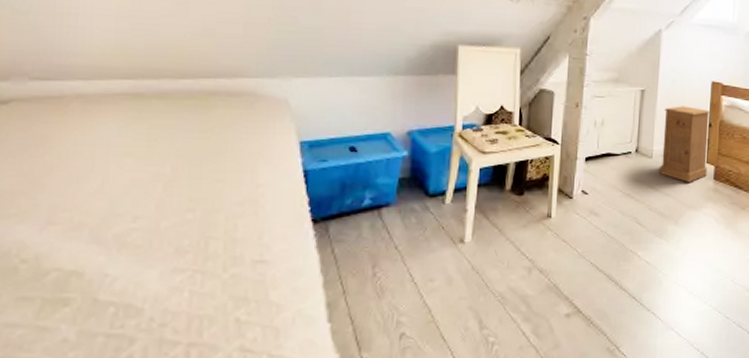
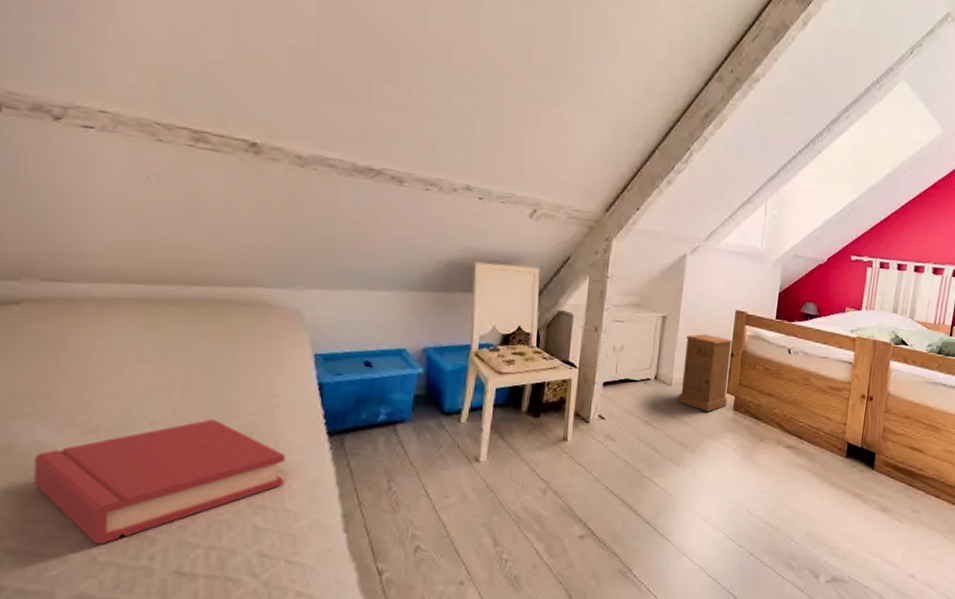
hardback book: none [12,212,269,347] -> present [34,419,285,544]

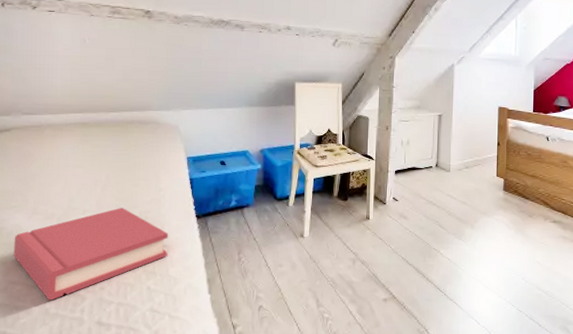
nightstand: present [677,334,732,413] -> none [456,128,498,193]

